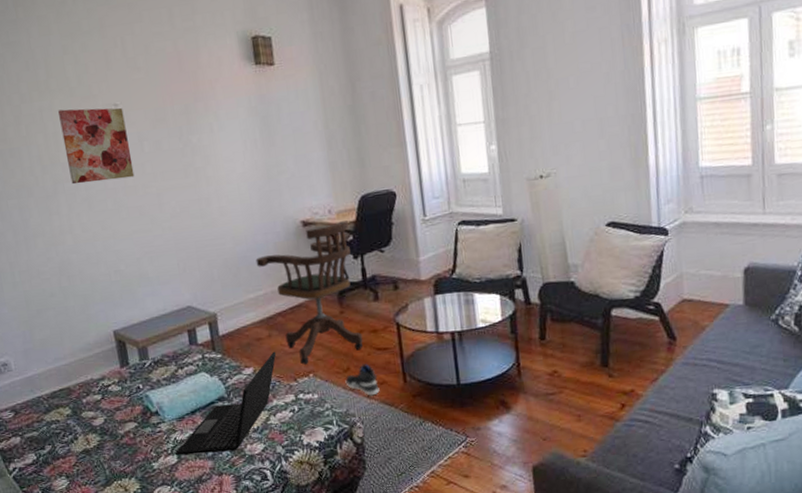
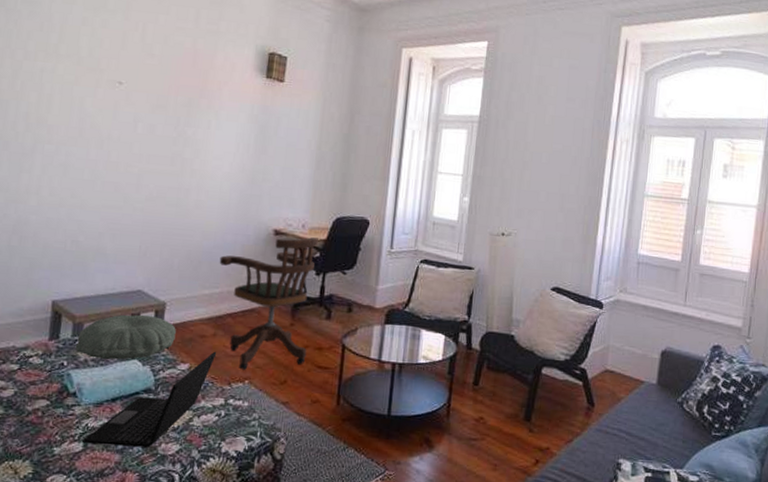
wall art: present [58,107,135,185] -> none [53,74,127,154]
pillow: none [145,328,234,377] -> present [75,314,176,360]
sneaker: present [345,364,380,396] -> none [279,379,313,413]

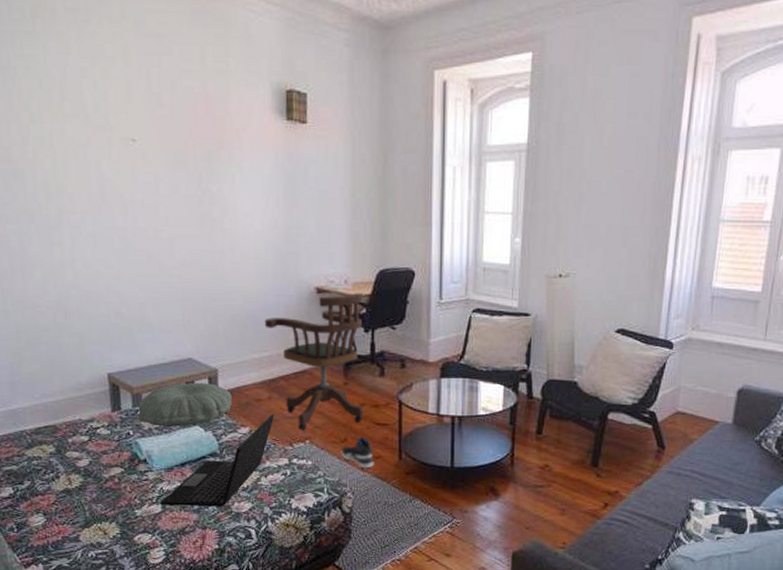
sneaker: none [279,379,313,413] -> present [341,437,374,469]

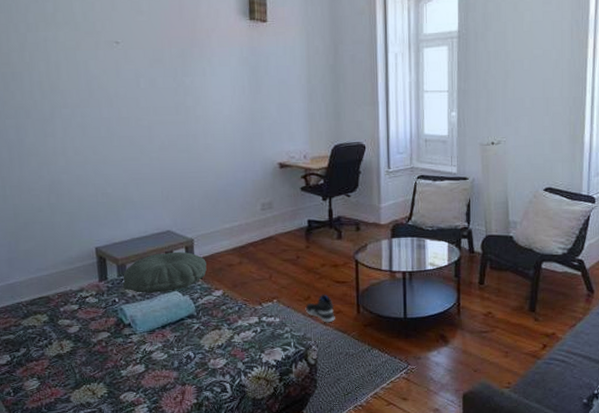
laptop: present [160,414,275,507] -> none [144,277,245,365]
office chair: present [264,293,364,431] -> none [234,166,324,291]

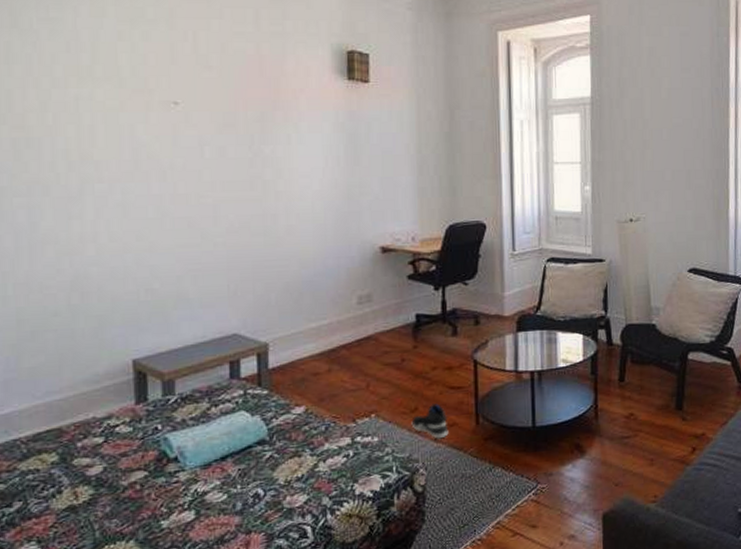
pillow: present [122,251,207,293] -> none [168,359,285,416]

